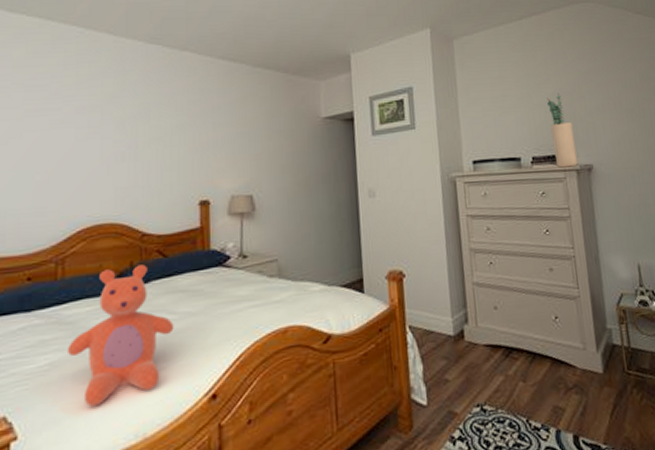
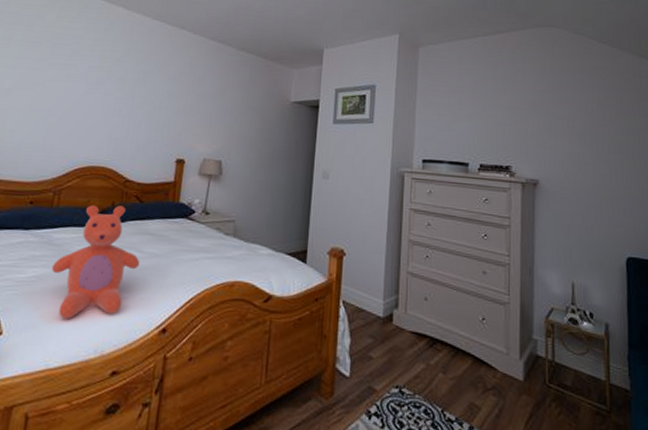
vase: present [547,93,579,168] -> none [501,108,525,180]

